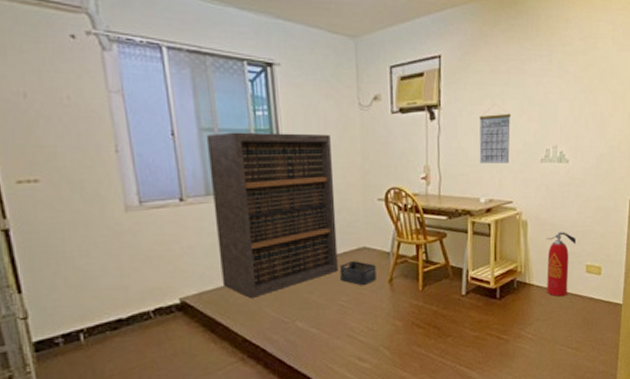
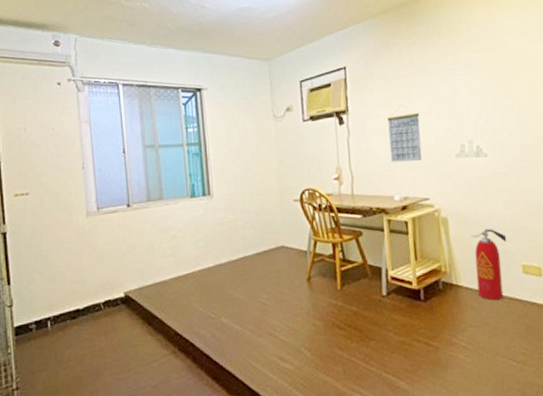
bookshelf: present [206,132,338,298] -> none [149,144,259,293]
storage bin: present [340,261,376,285] -> none [260,259,295,283]

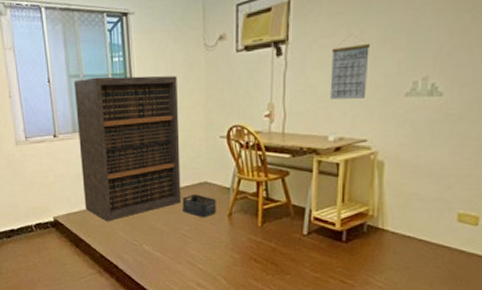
bookshelf: none [149,144,259,293] -> present [73,75,181,221]
storage bin: none [260,259,295,283] -> present [182,195,216,217]
fire extinguisher: present [471,229,507,301] -> none [404,175,447,247]

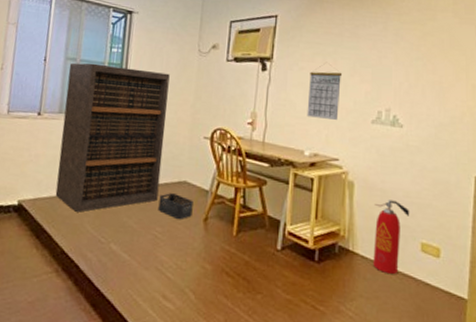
fire extinguisher: none [404,175,447,247] -> present [373,200,410,275]

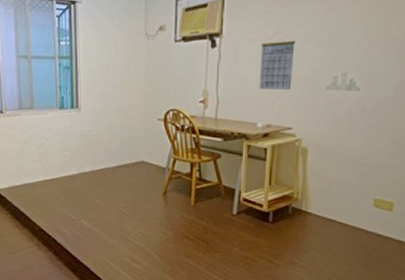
bookshelf: present [55,62,170,212] -> none [22,58,120,196]
storage bin: present [158,193,193,219] -> none [120,173,152,195]
fire extinguisher: present [373,200,410,275] -> none [326,162,364,229]

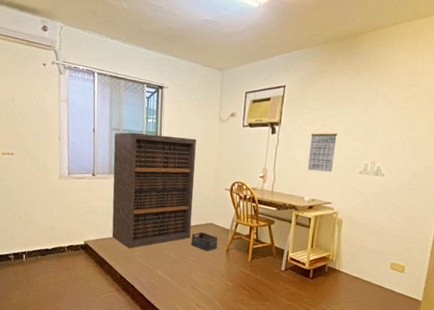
bookshelf: none [22,58,120,196] -> present [112,132,196,248]
storage bin: none [120,173,152,195] -> present [191,232,218,251]

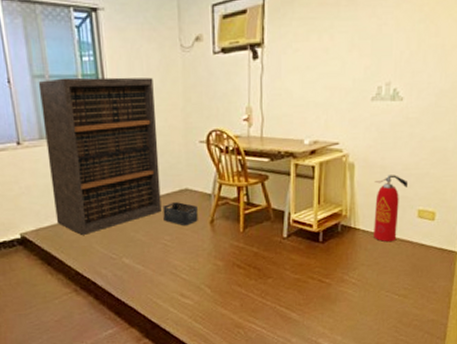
calendar: present [307,128,338,172] -> none [304,45,340,104]
fire extinguisher: none [353,232,385,286] -> present [374,175,409,242]

